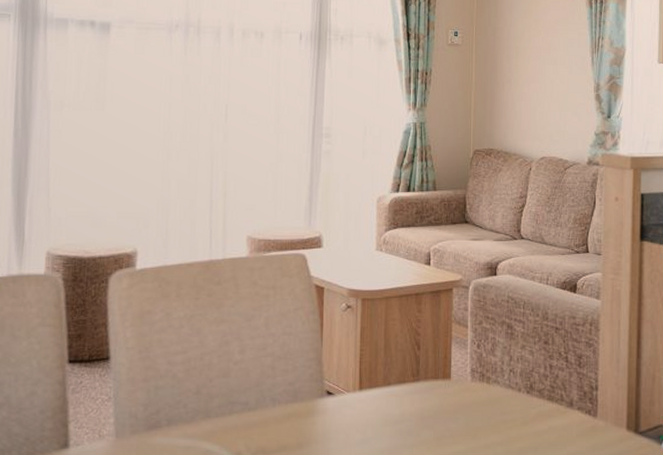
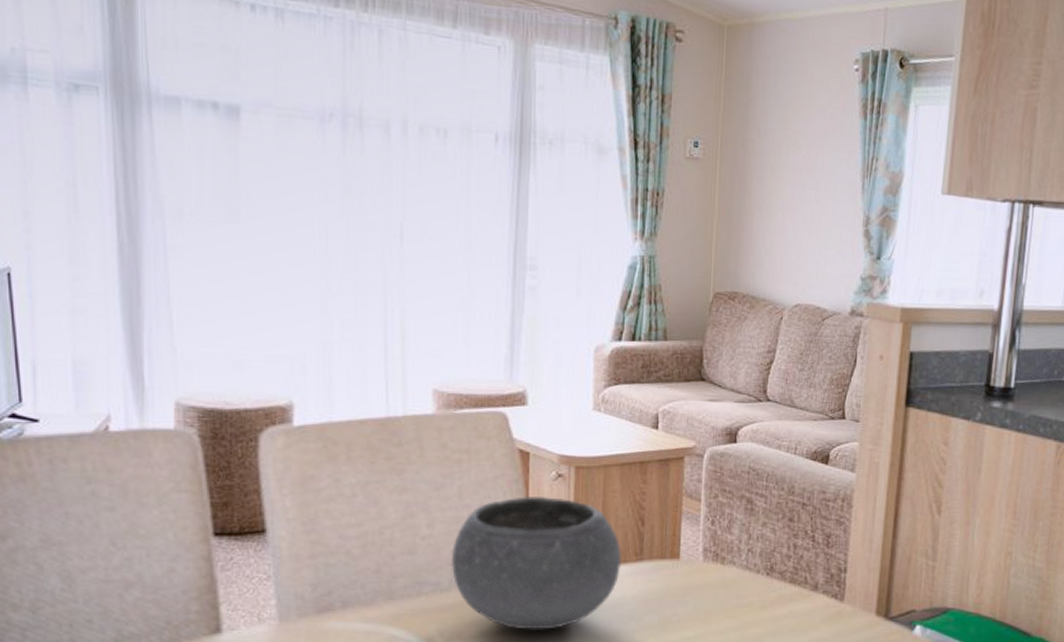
bowl: none [257,326,402,445] -> present [450,497,622,630]

